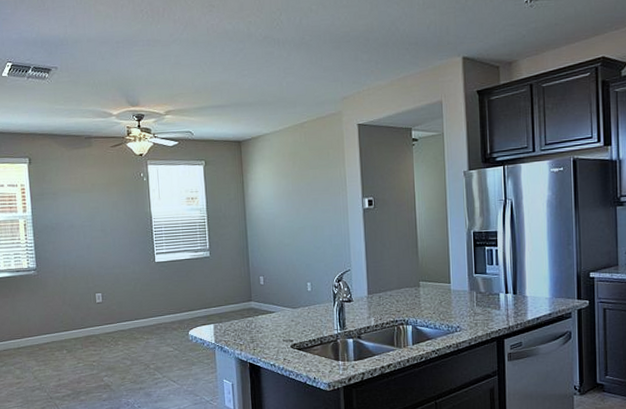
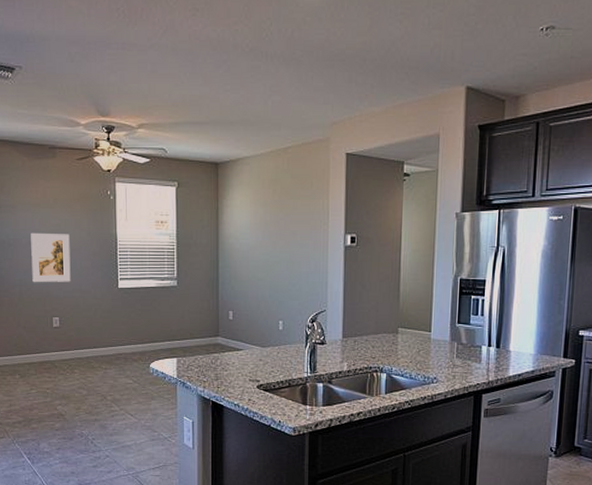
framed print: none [72,215,111,263] -> present [31,232,71,283]

